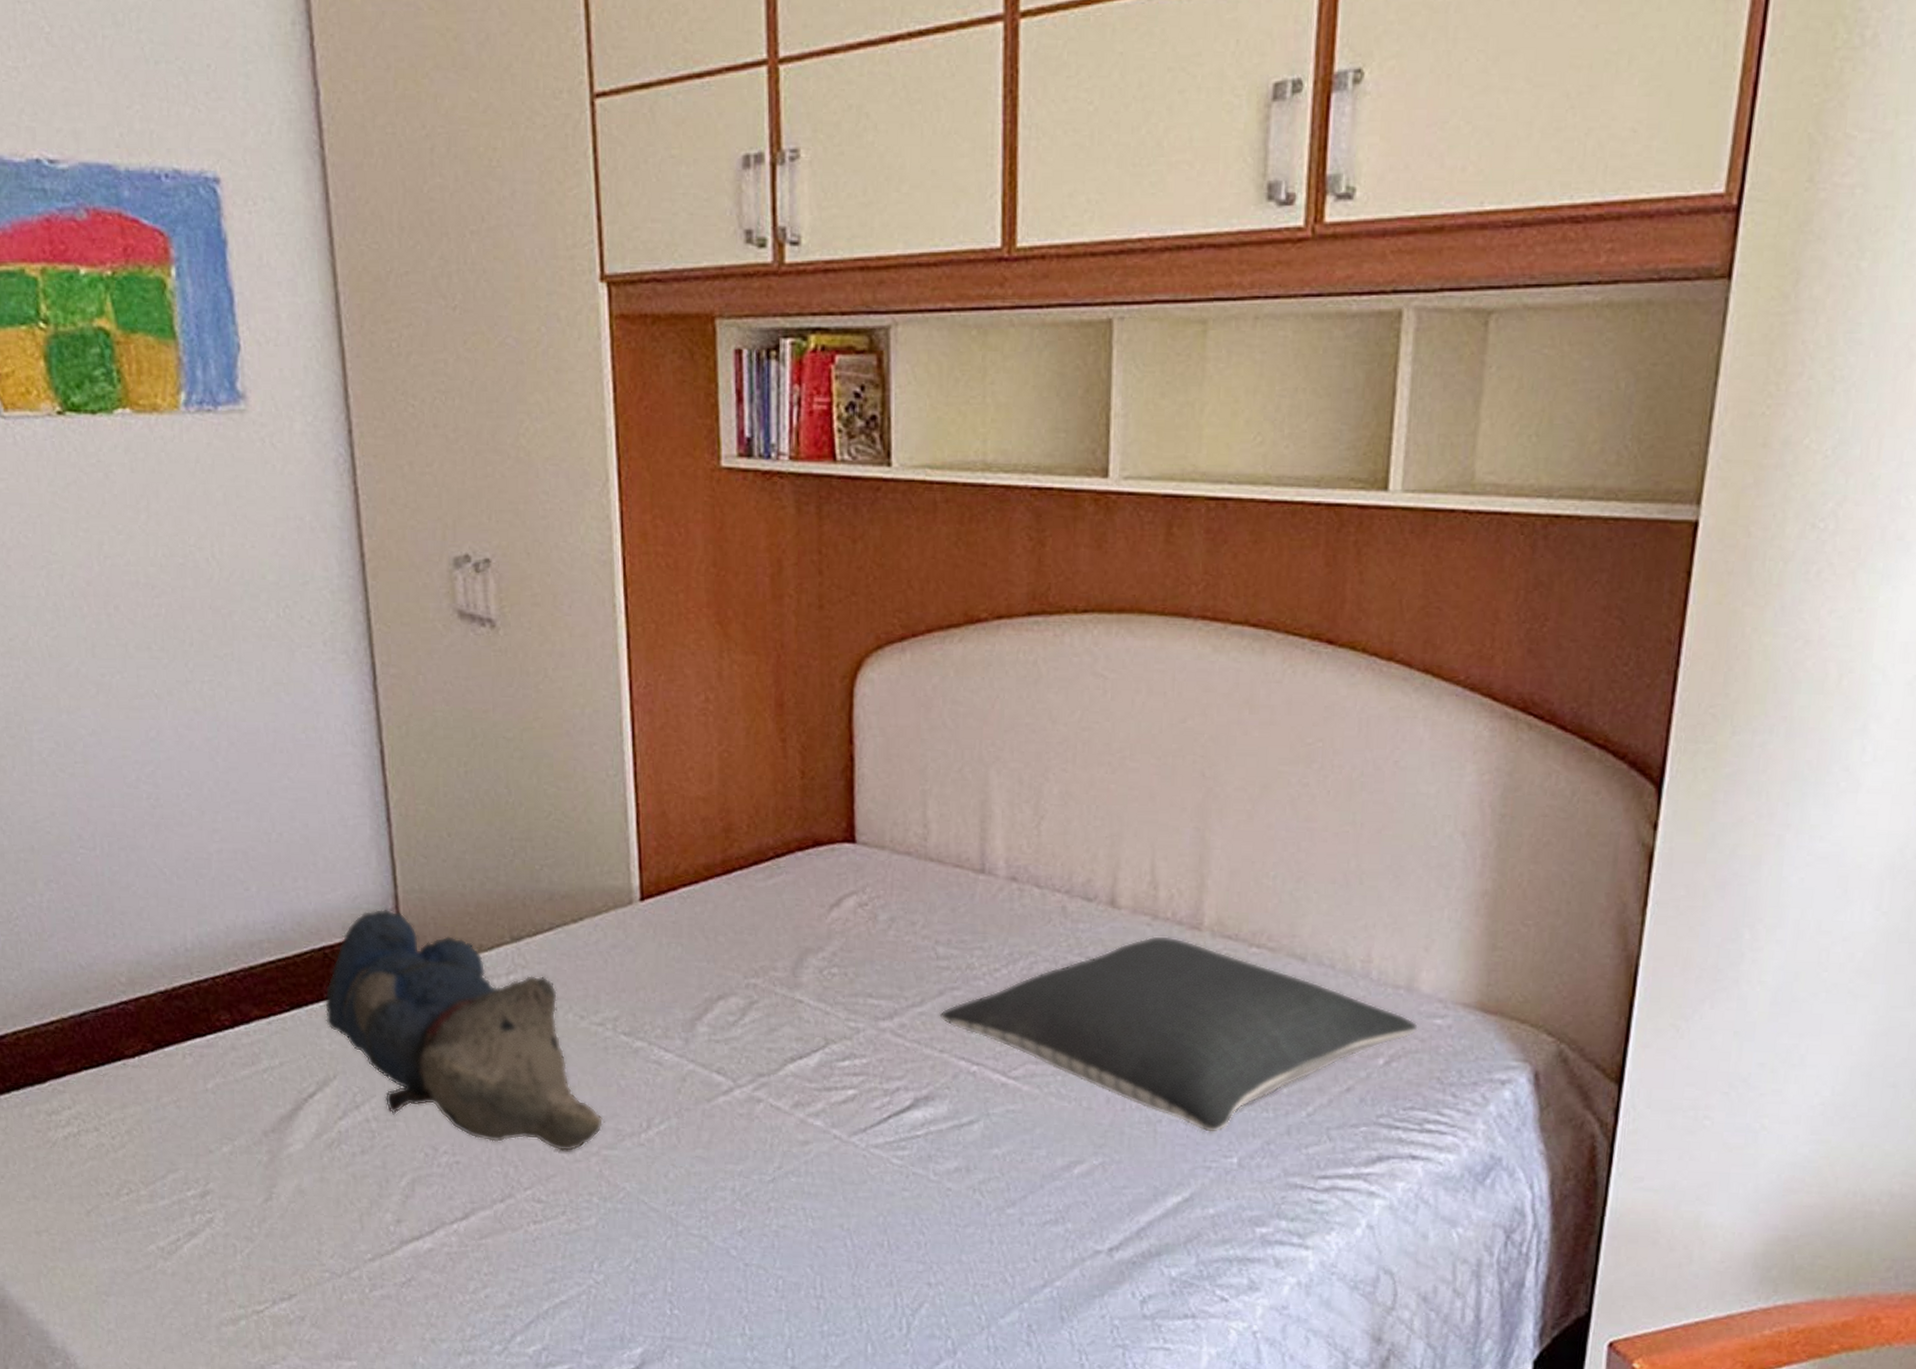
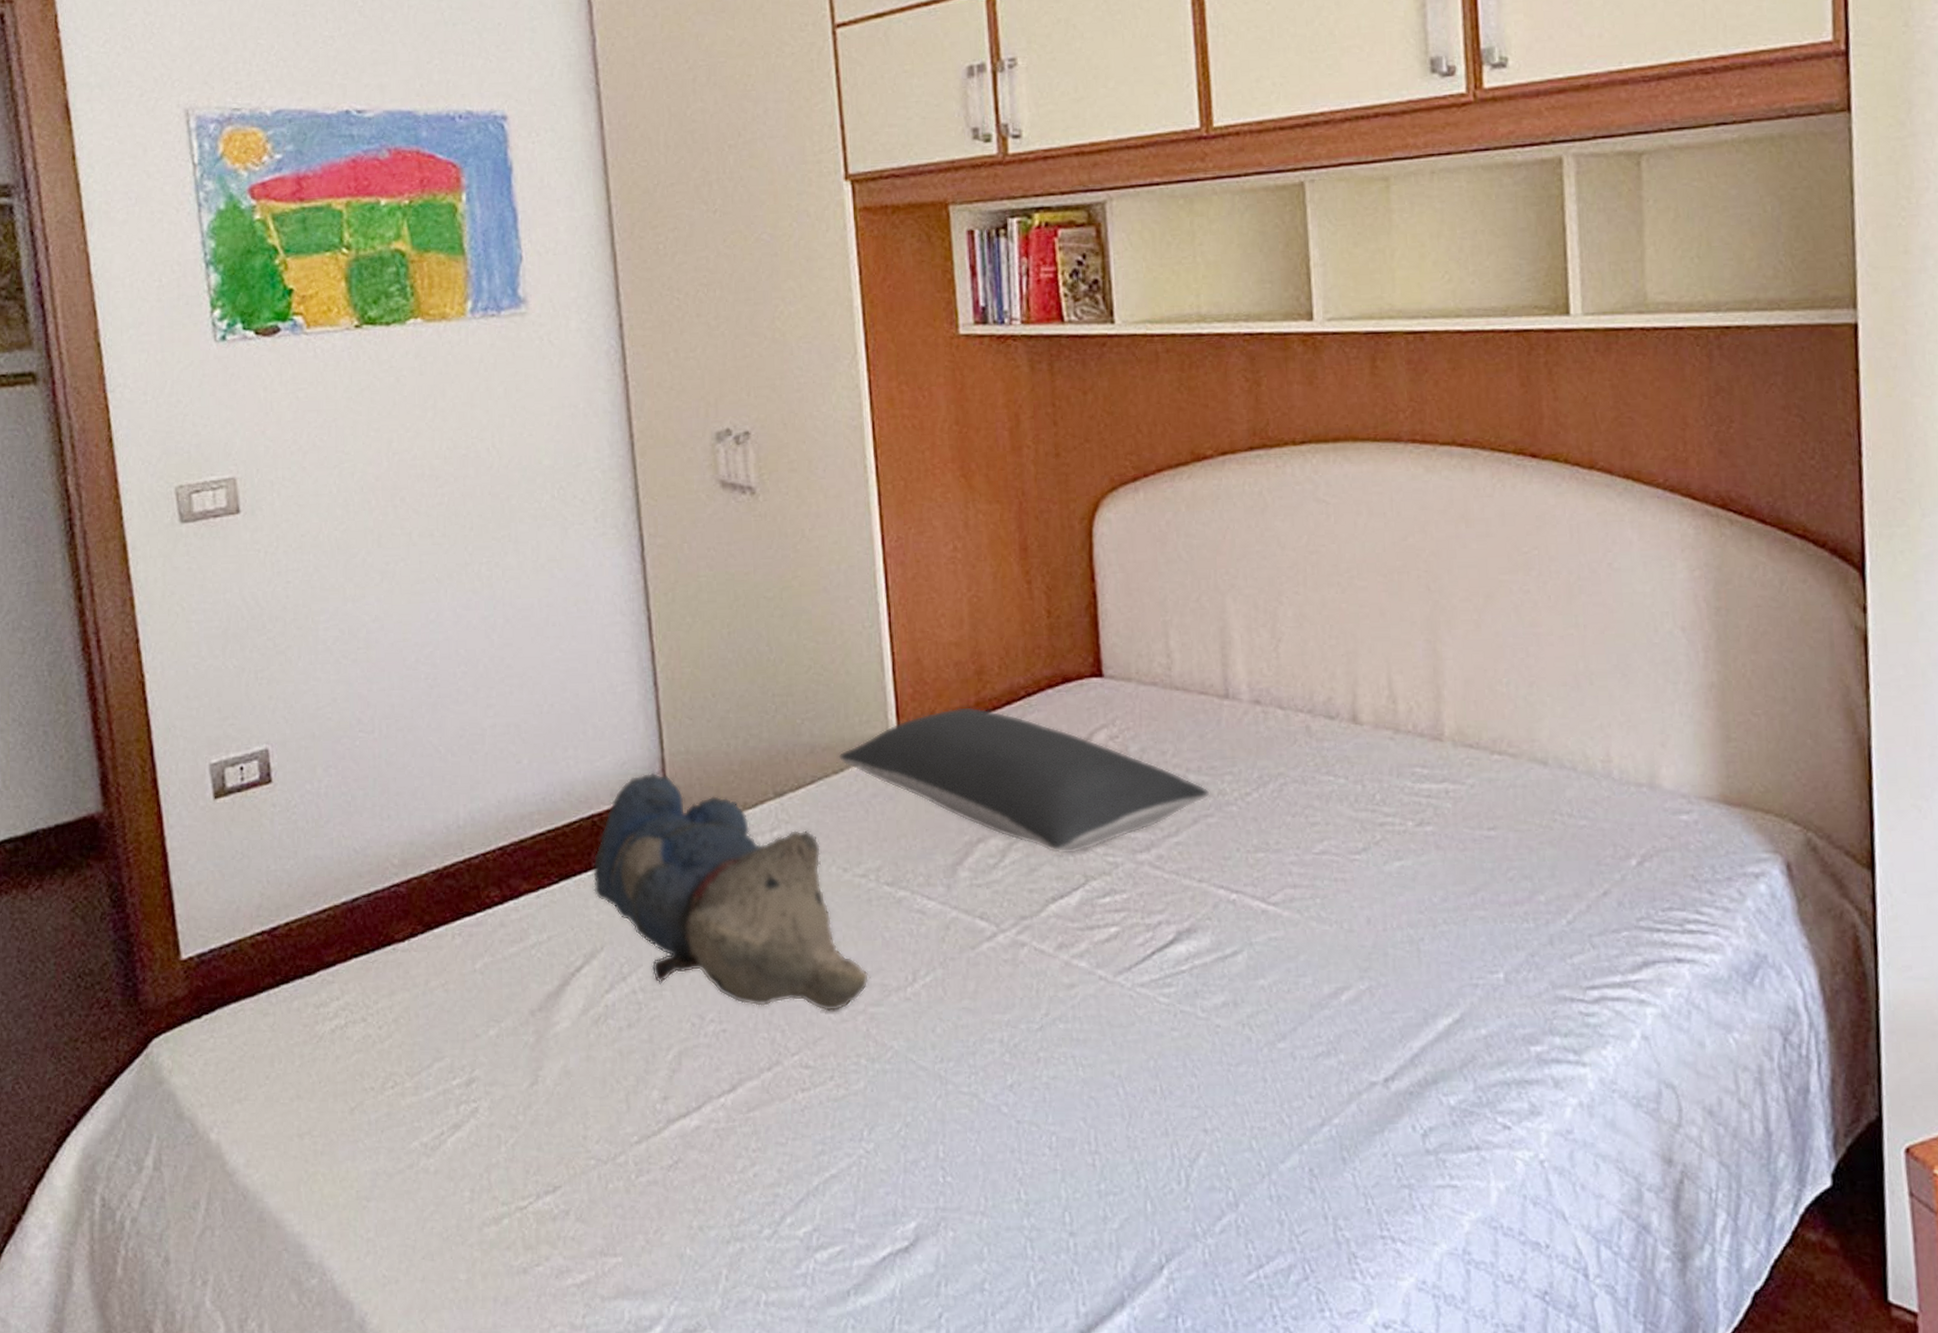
pillow: none [578,864,958,1018] -> present [838,707,1210,855]
pillow: present [939,936,1418,1134] -> none [1195,749,1666,949]

